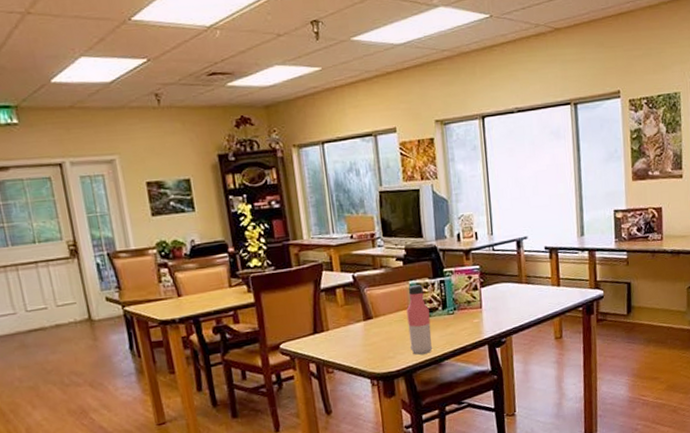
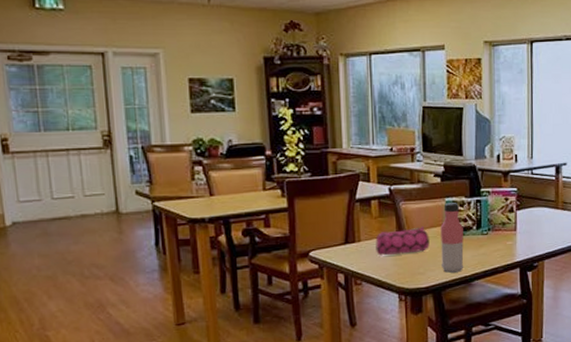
pencil case: none [343,311,397,343] -> present [375,226,430,256]

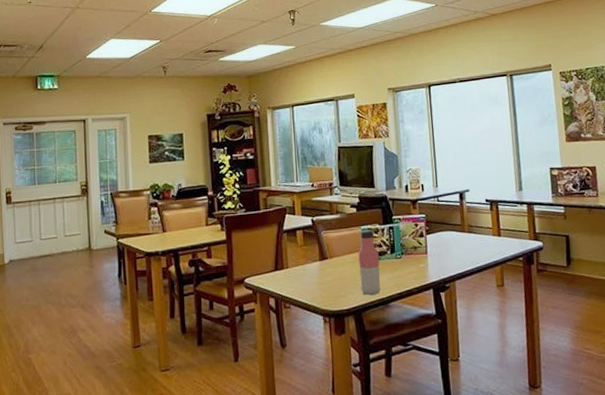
pencil case: present [375,226,430,256] -> none [301,253,349,281]

